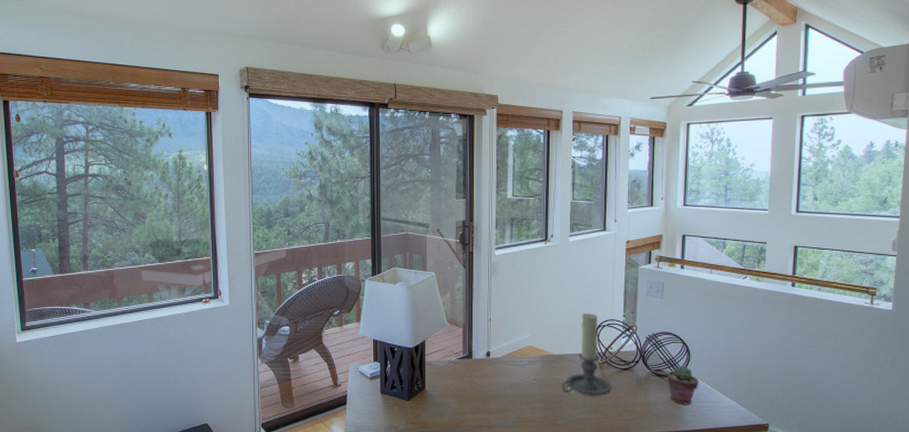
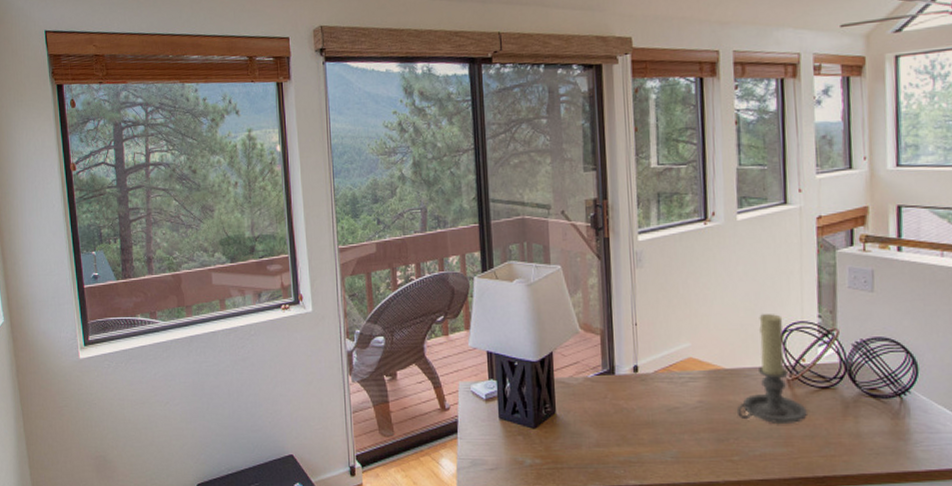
potted succulent: present [667,366,698,405] -> none [885,383,933,437]

